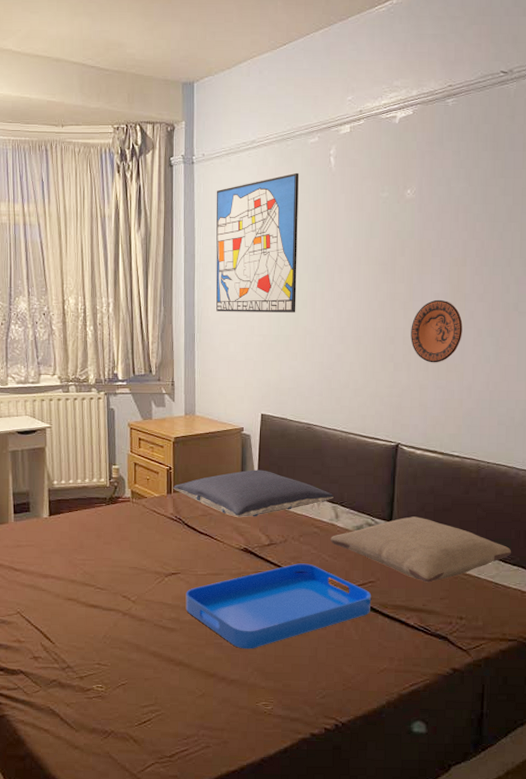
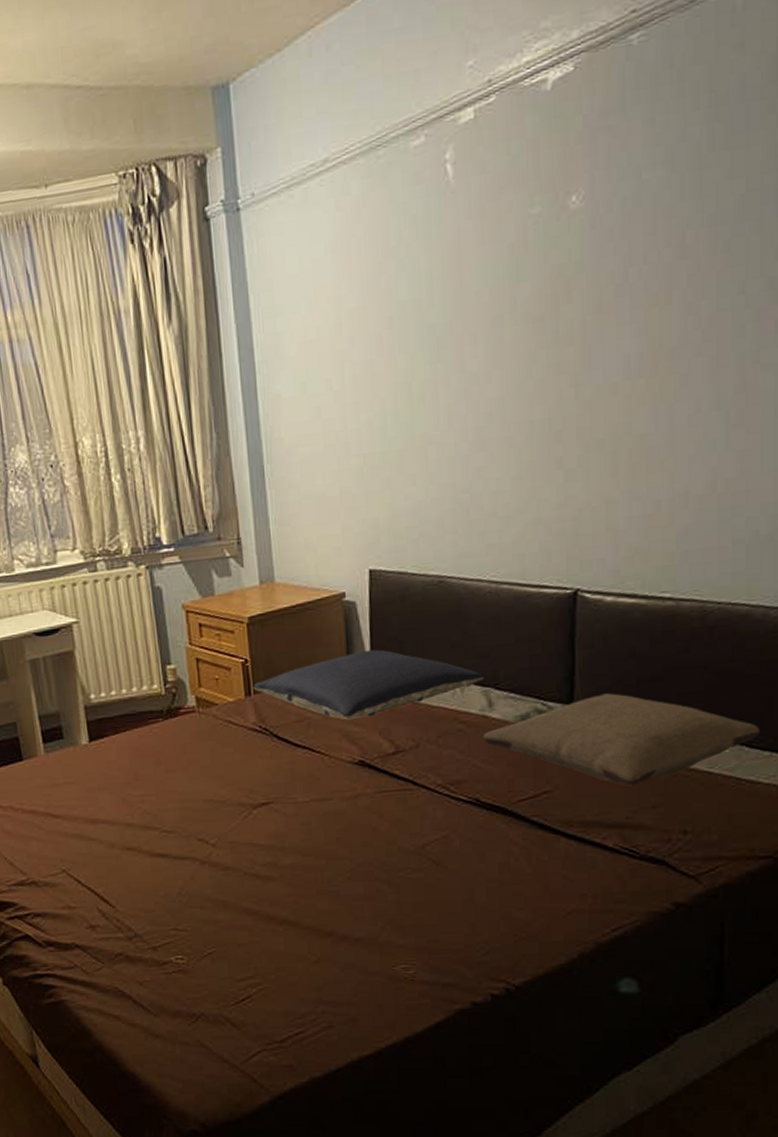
serving tray: present [185,563,372,649] -> none [283,774,549,897]
wall art: present [216,172,299,313] -> none [276,197,410,429]
decorative plate: present [411,299,463,363] -> none [588,362,670,463]

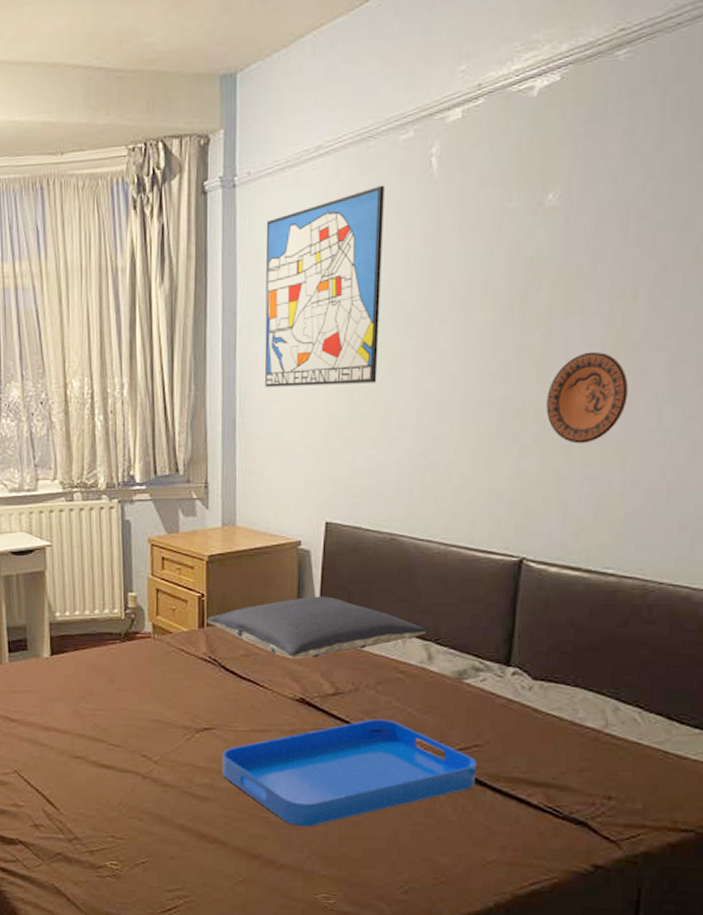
wall art: none [276,197,410,429] -> present [264,185,384,387]
serving tray: none [283,774,549,897] -> present [222,719,477,827]
pillow: present [483,693,761,786] -> none [420,658,693,749]
decorative plate: none [588,362,670,463] -> present [546,351,629,444]

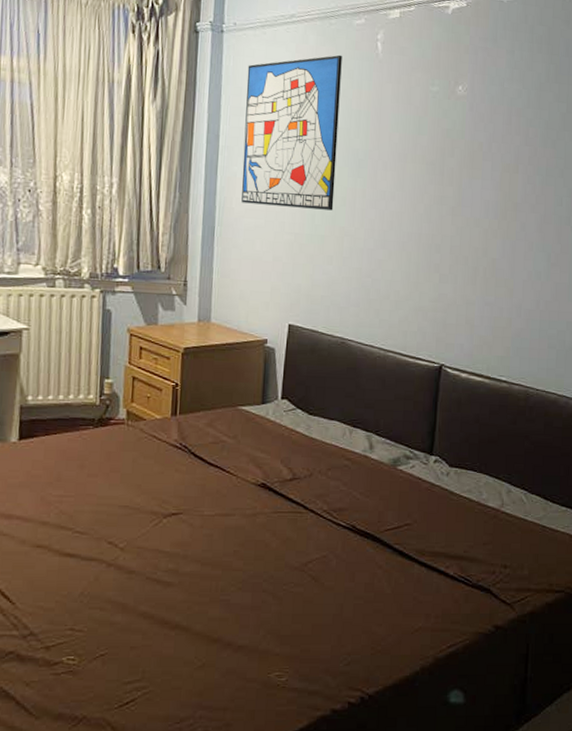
pillow: present [206,596,426,658] -> none [179,389,368,446]
serving tray: present [222,719,477,827] -> none [187,502,408,607]
decorative plate: present [546,351,629,444] -> none [458,207,513,277]

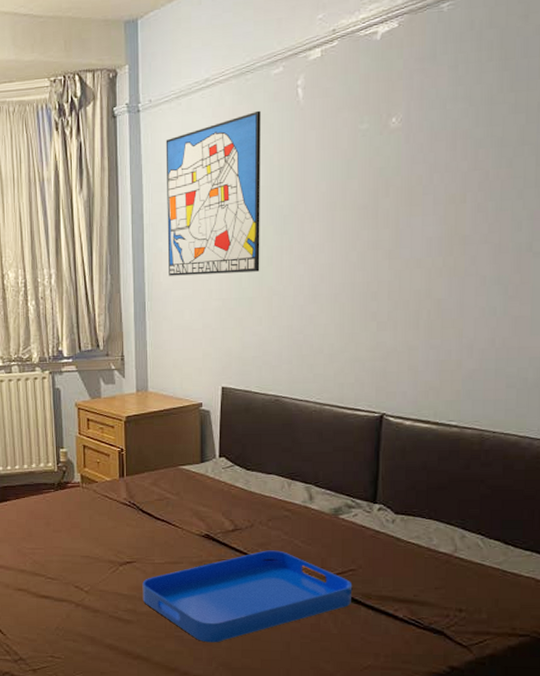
serving tray: none [187,502,408,607] -> present [142,550,353,643]

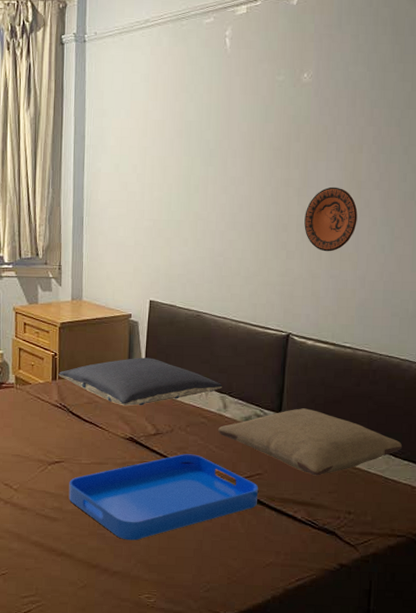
pillow: none [126,448,307,501] -> present [58,357,222,406]
wall art: present [165,110,261,276] -> none [106,53,193,198]
pillow: none [304,496,524,570] -> present [218,408,403,476]
decorative plate: none [397,244,462,320] -> present [304,187,358,252]

